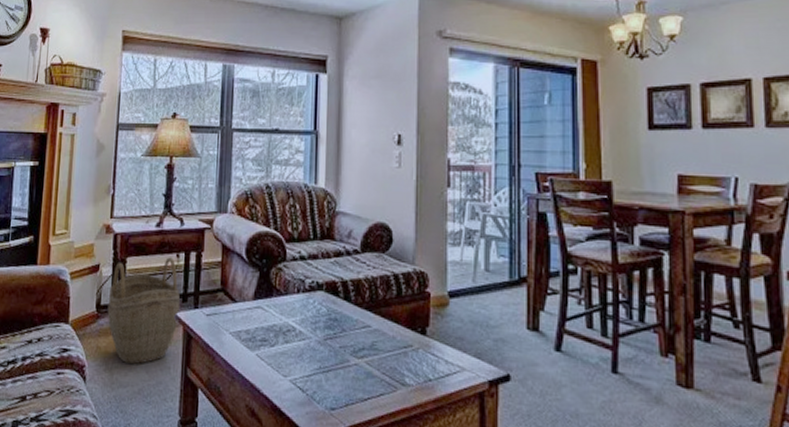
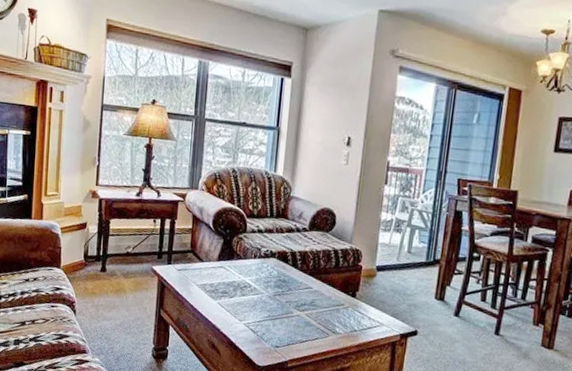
woven basket: present [107,257,181,365] -> none [93,221,156,304]

